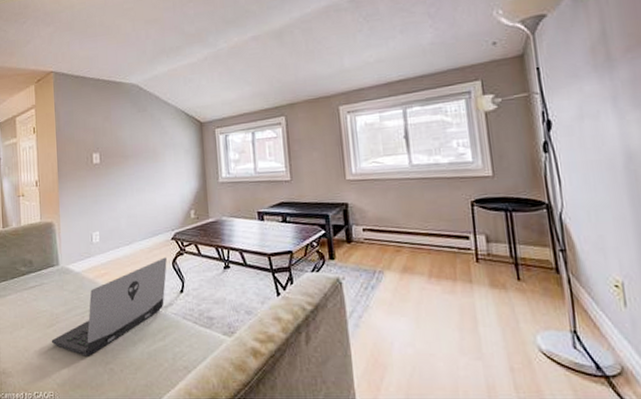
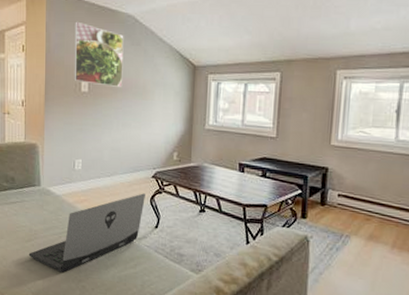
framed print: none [82,97,133,155] -> present [74,21,124,87]

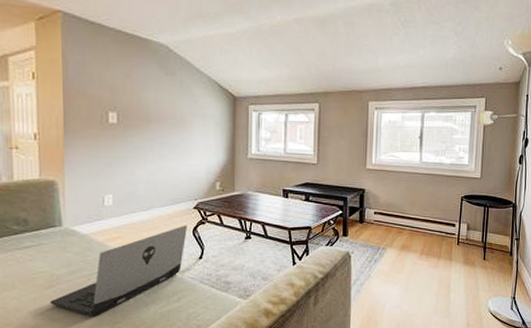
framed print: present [74,21,124,87] -> none [98,48,157,118]

